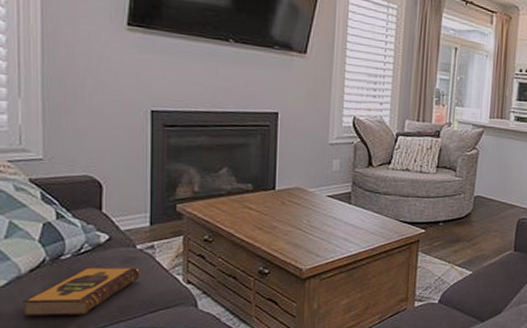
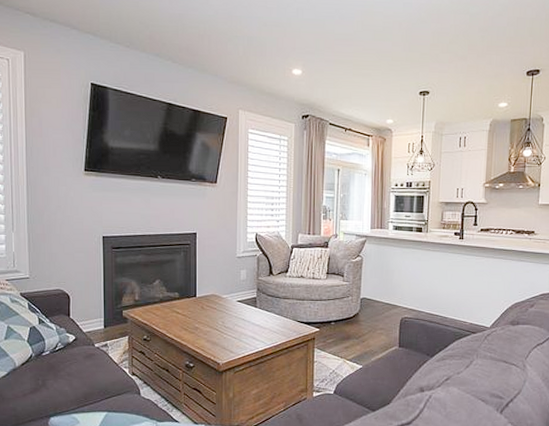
hardback book: present [23,266,140,317] -> none [17,361,98,401]

